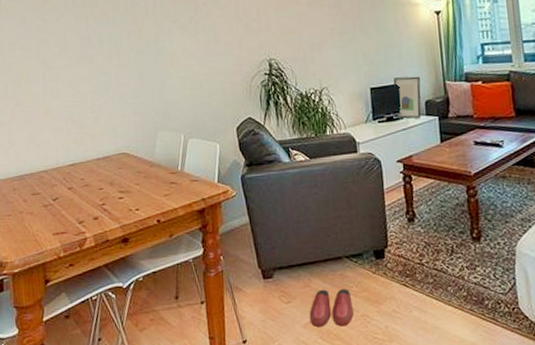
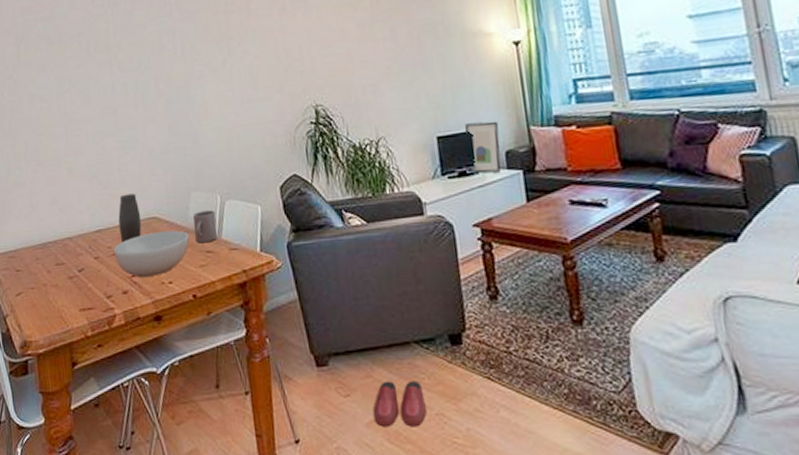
bowl: none [86,164,155,206] -> present [113,230,189,278]
vase: none [91,132,113,176] -> present [118,193,142,243]
cup: none [159,147,181,176] -> present [193,210,218,244]

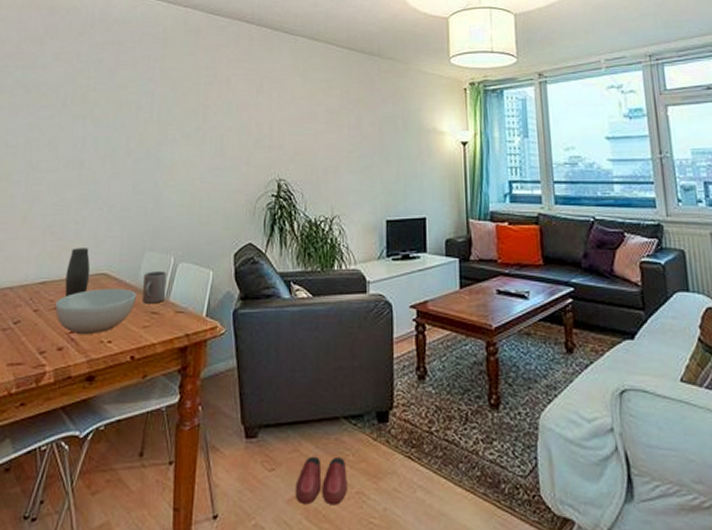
picture frame: present [464,121,501,174] -> none [409,211,442,258]

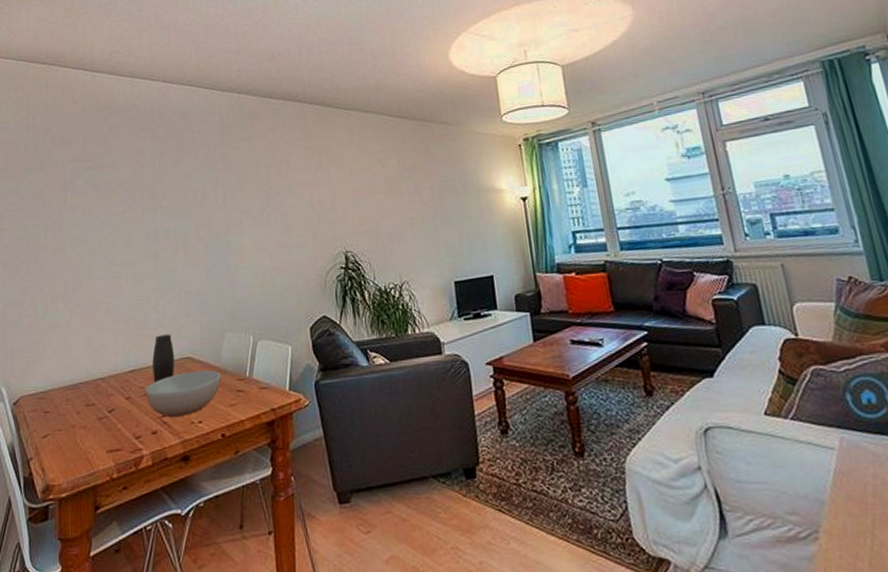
cup: present [141,271,167,304] -> none [225,350,249,383]
slippers: present [295,456,347,505] -> none [391,514,442,562]

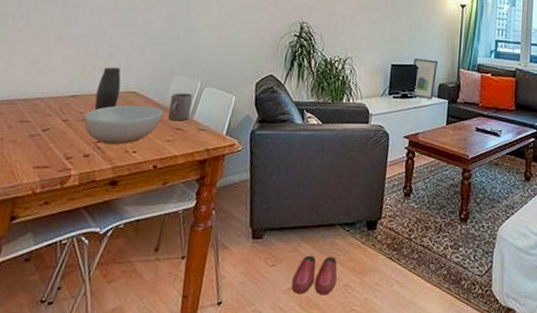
cup: none [225,350,249,383] -> present [167,93,194,121]
slippers: none [391,514,442,562] -> present [291,255,337,295]
picture frame: none [479,267,511,316] -> present [408,58,439,99]

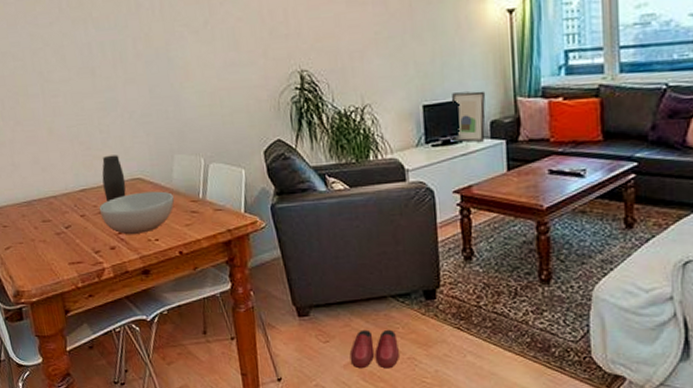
cup: present [167,93,194,121] -> none [177,172,203,204]

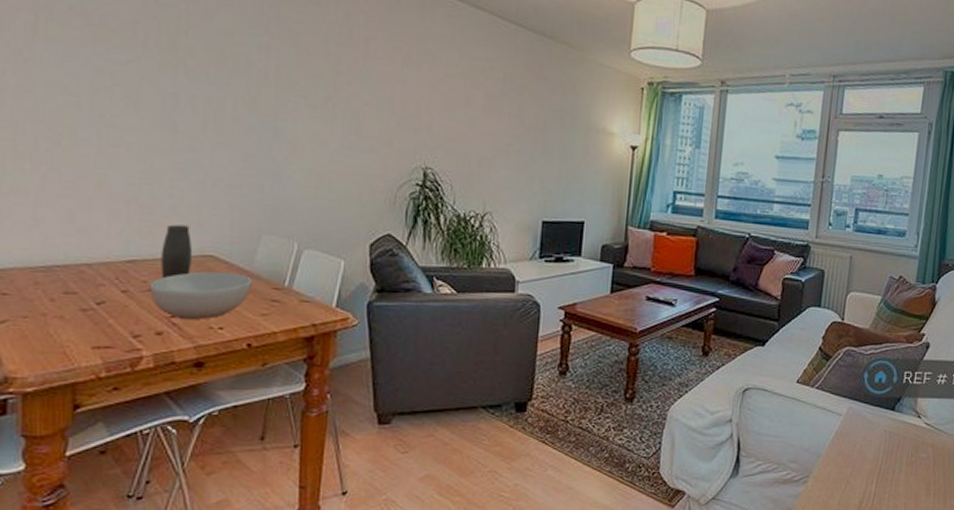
slippers: present [349,329,399,369] -> none [428,440,481,482]
picture frame: present [450,91,486,143] -> none [563,214,602,263]

